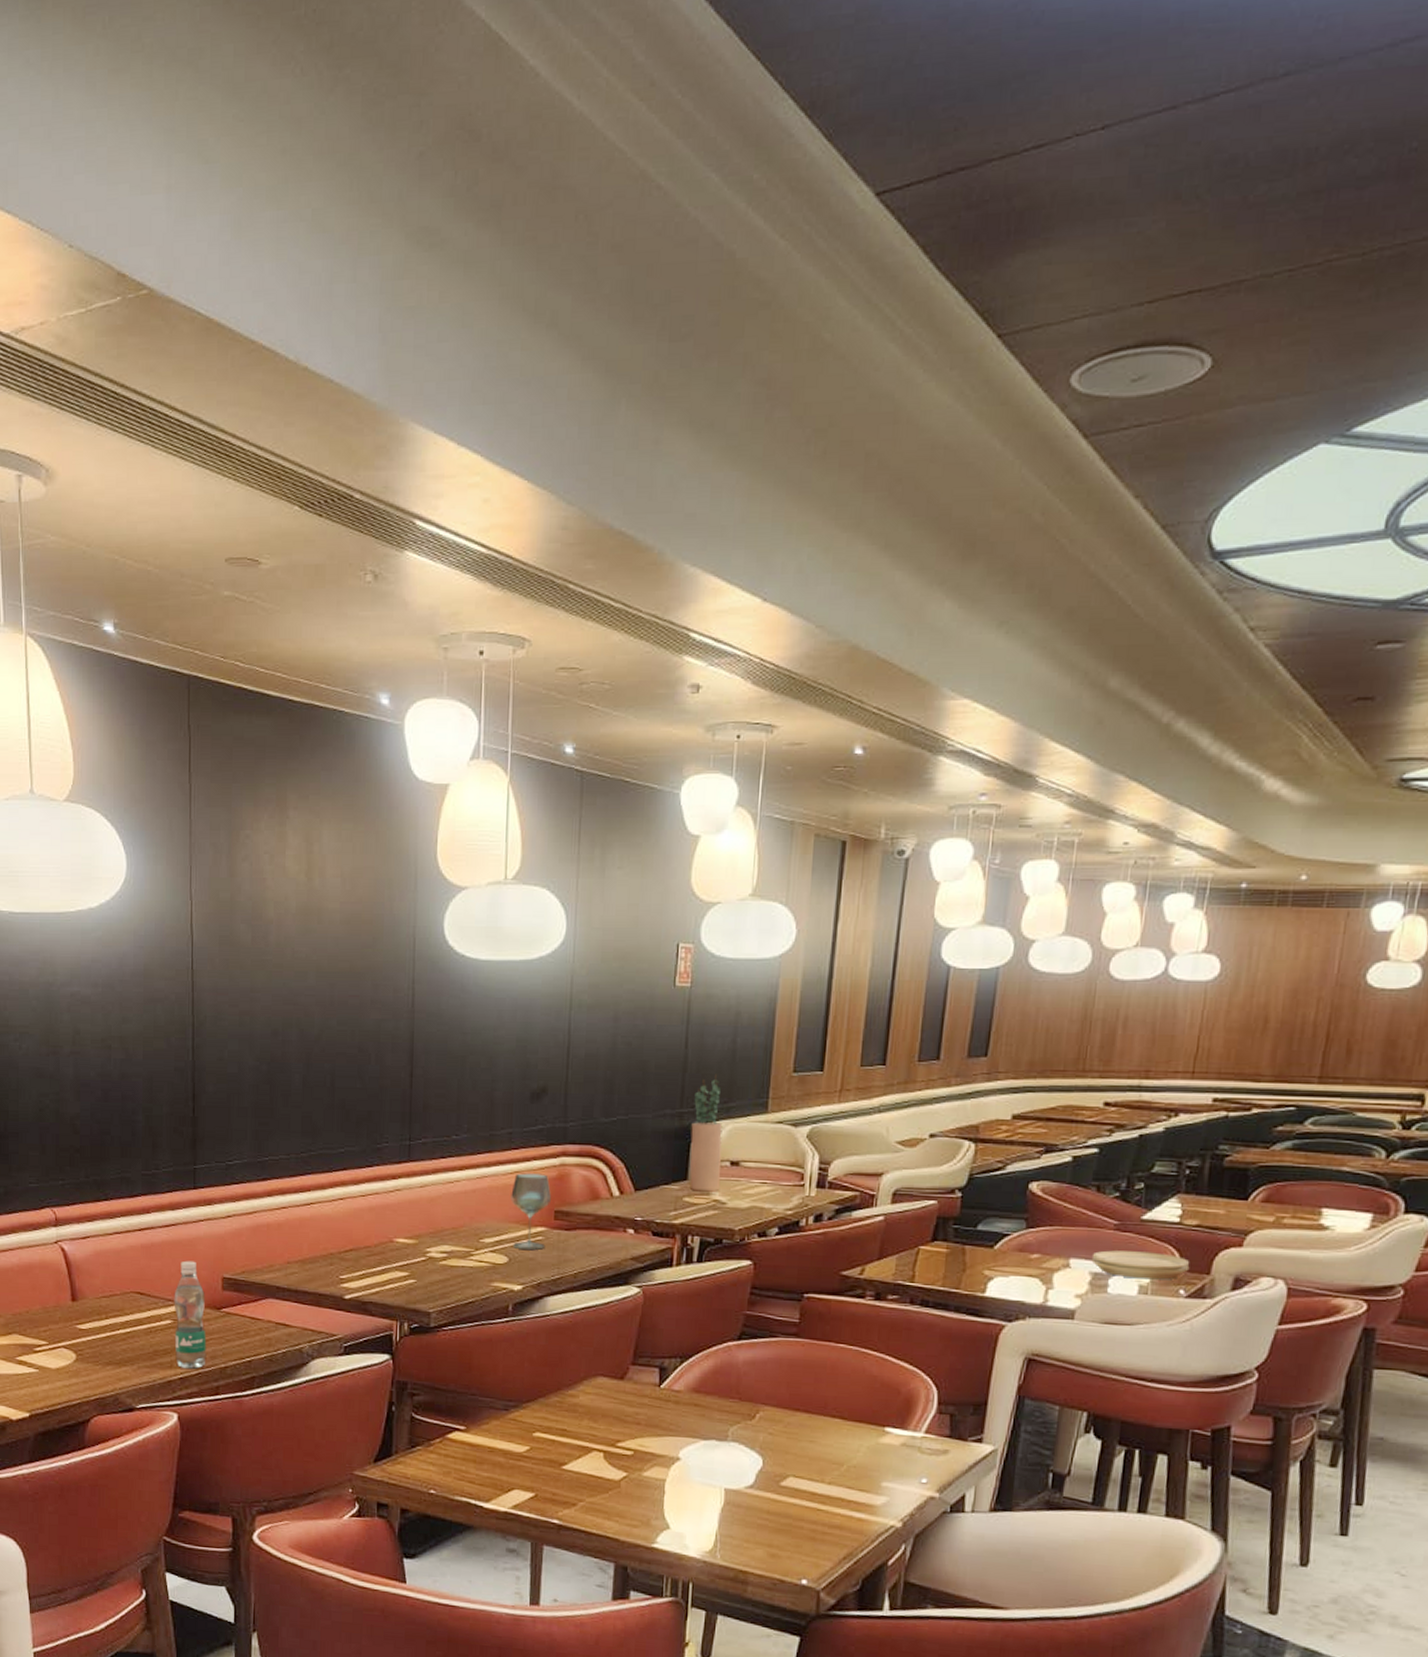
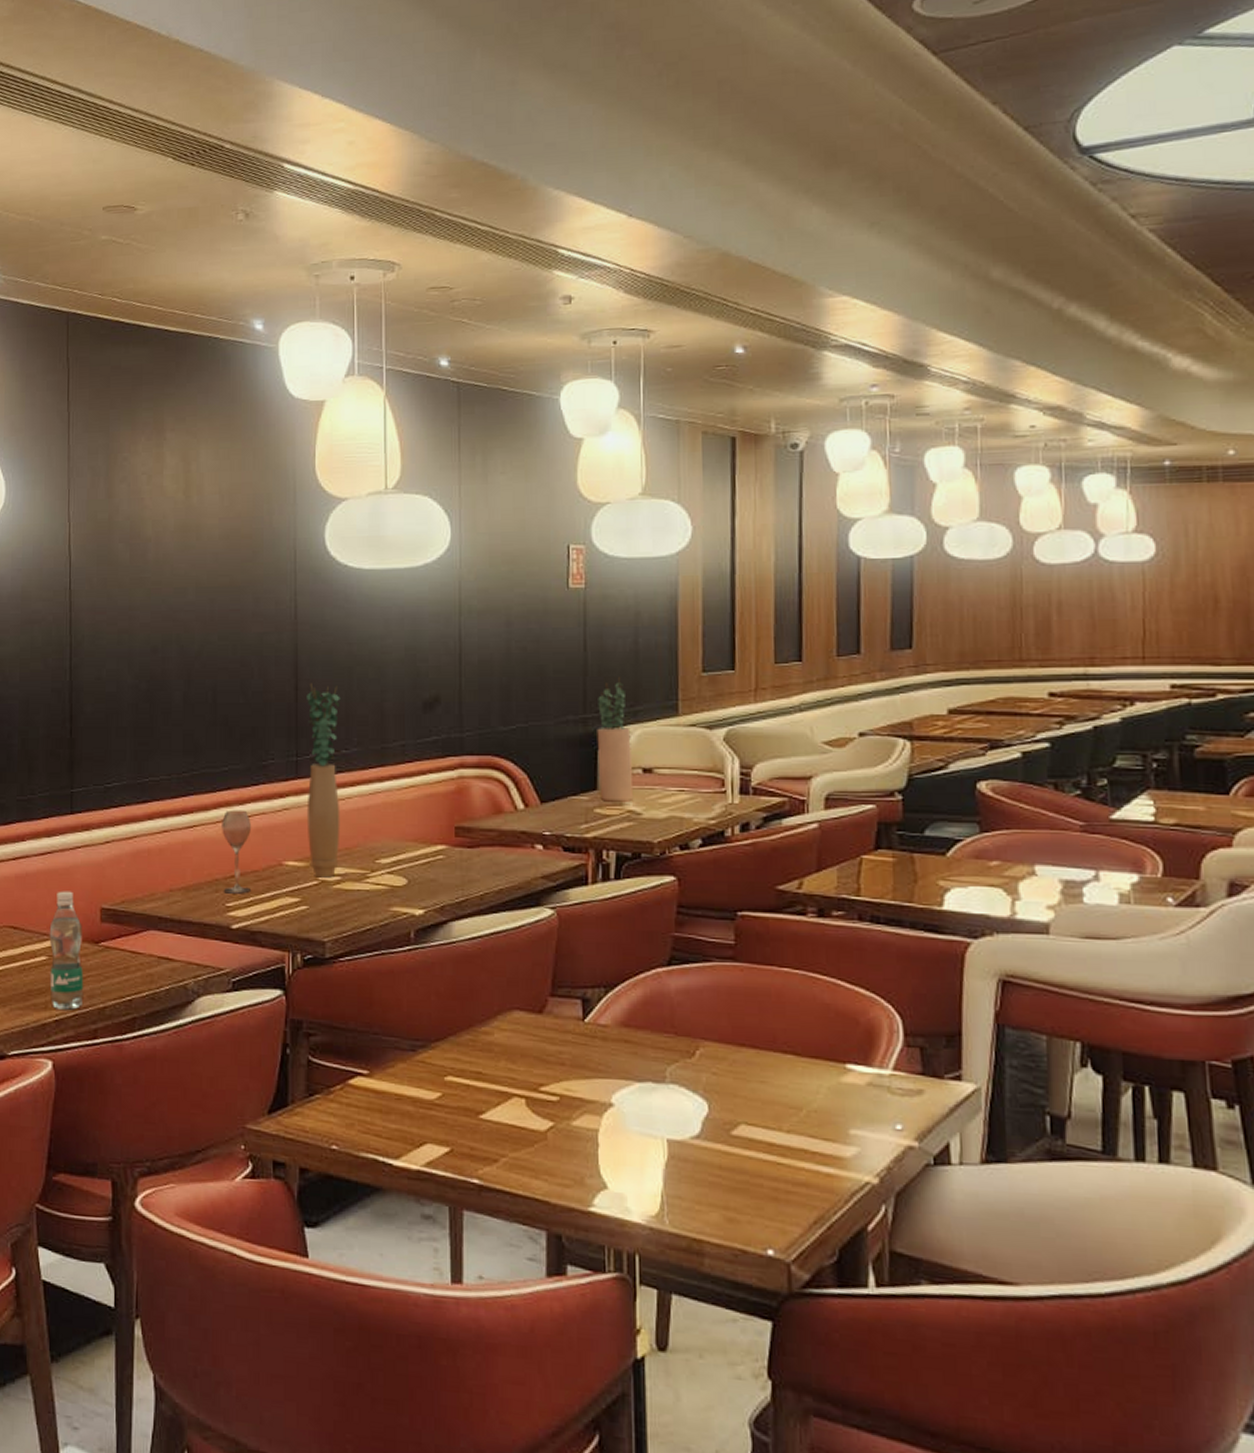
wineglass: none [337,1189,366,1268] -> present [222,810,252,894]
vase: none [417,1070,453,1255] -> present [306,683,341,878]
wine glass: present [511,1173,552,1250] -> none [407,787,451,870]
plate: present [1091,1250,1190,1280] -> none [1059,855,1175,887]

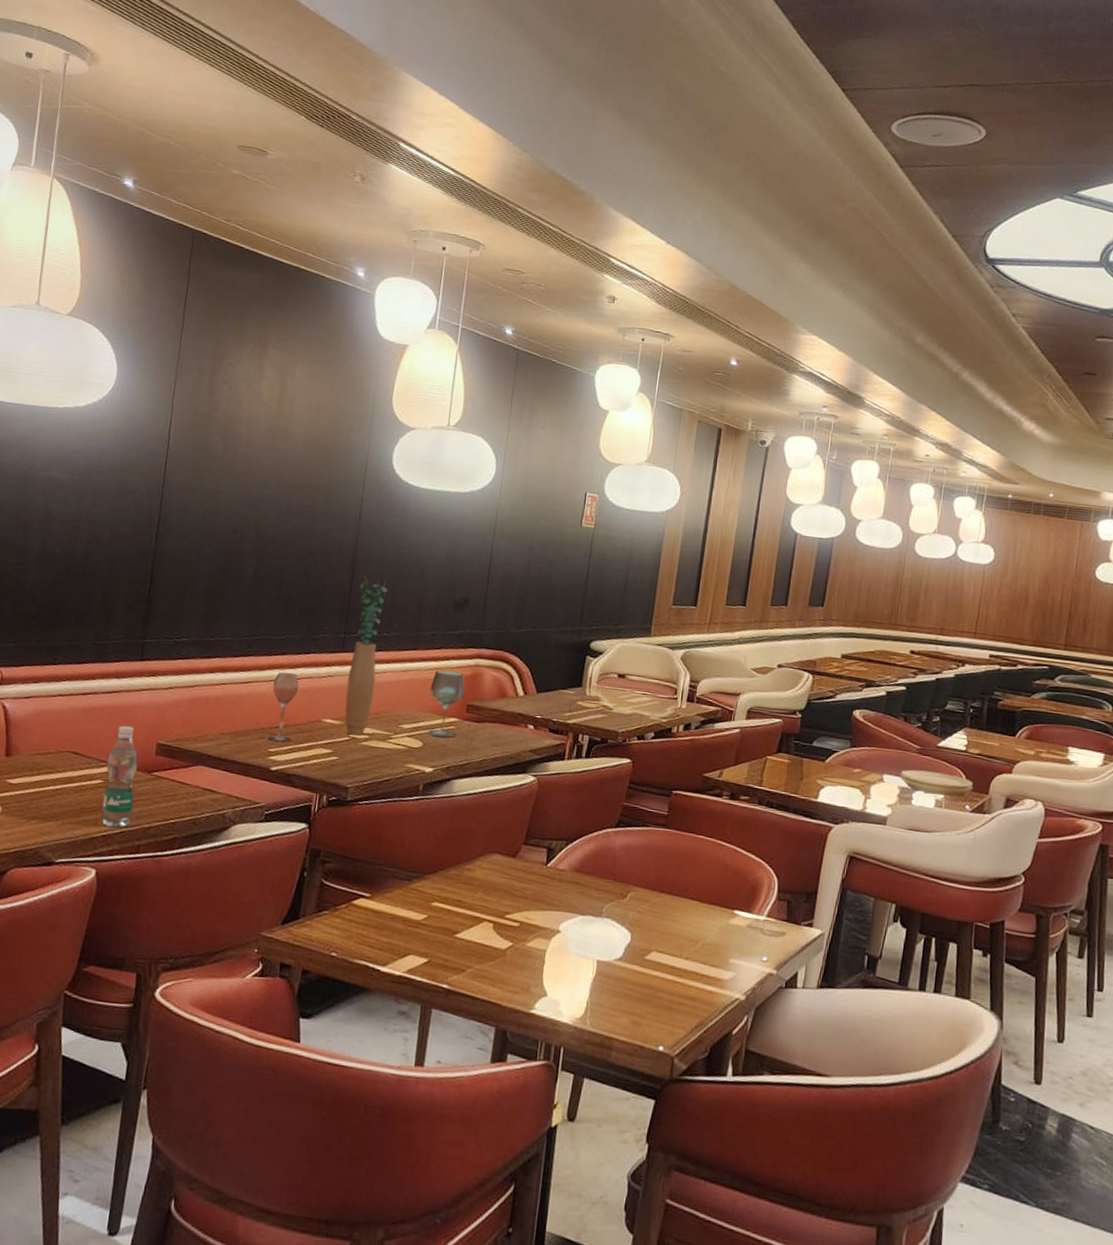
wine glass: none [407,787,451,870] -> present [428,670,466,738]
vase: present [597,676,634,804] -> none [583,600,613,699]
plate: none [1059,855,1175,887] -> present [899,769,974,797]

